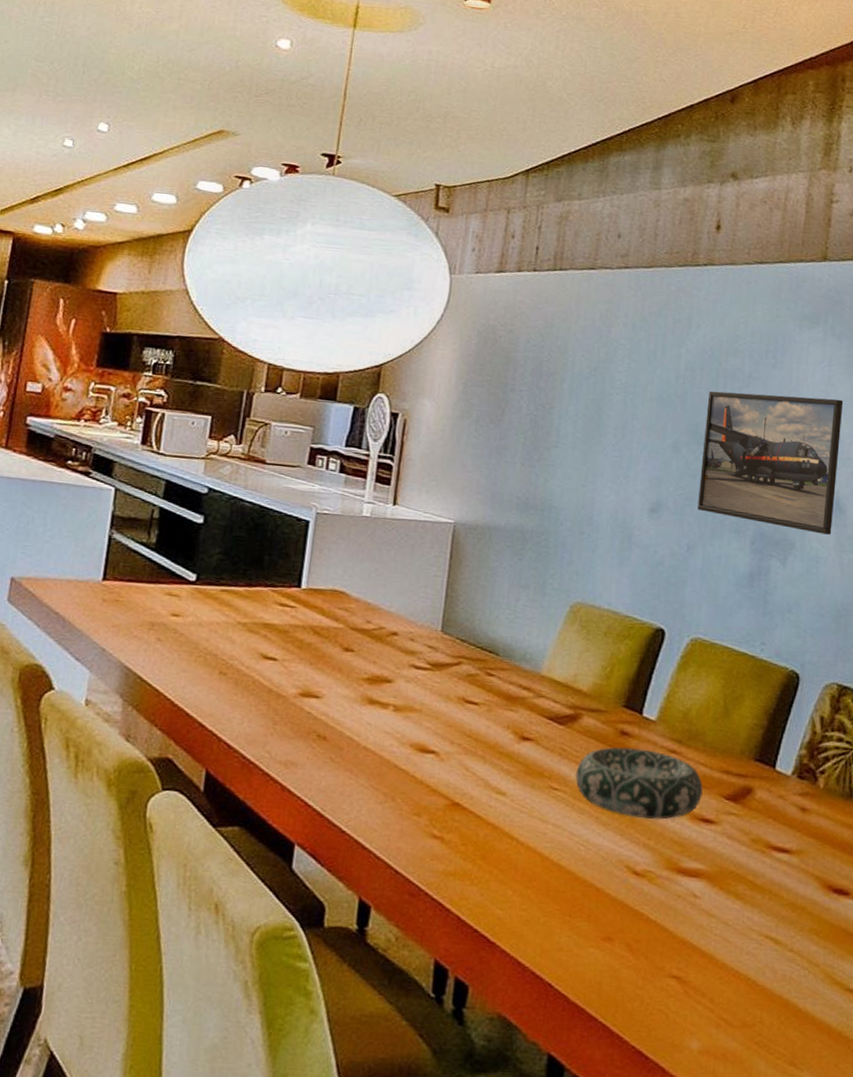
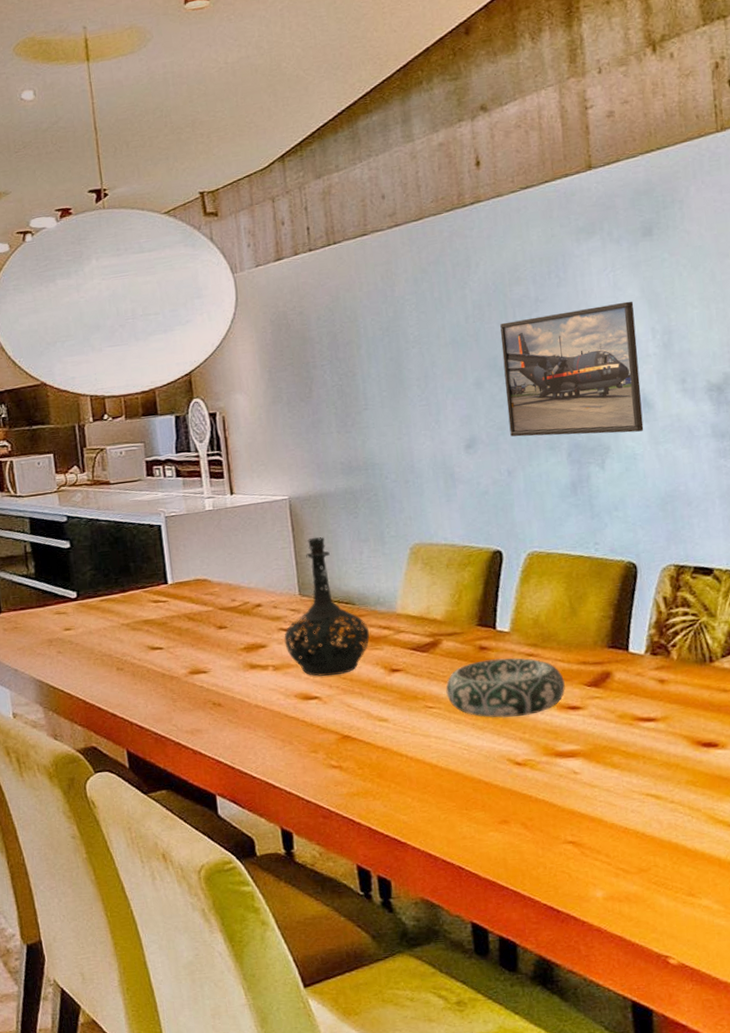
bottle: none [413,571,508,731] -> present [284,536,370,676]

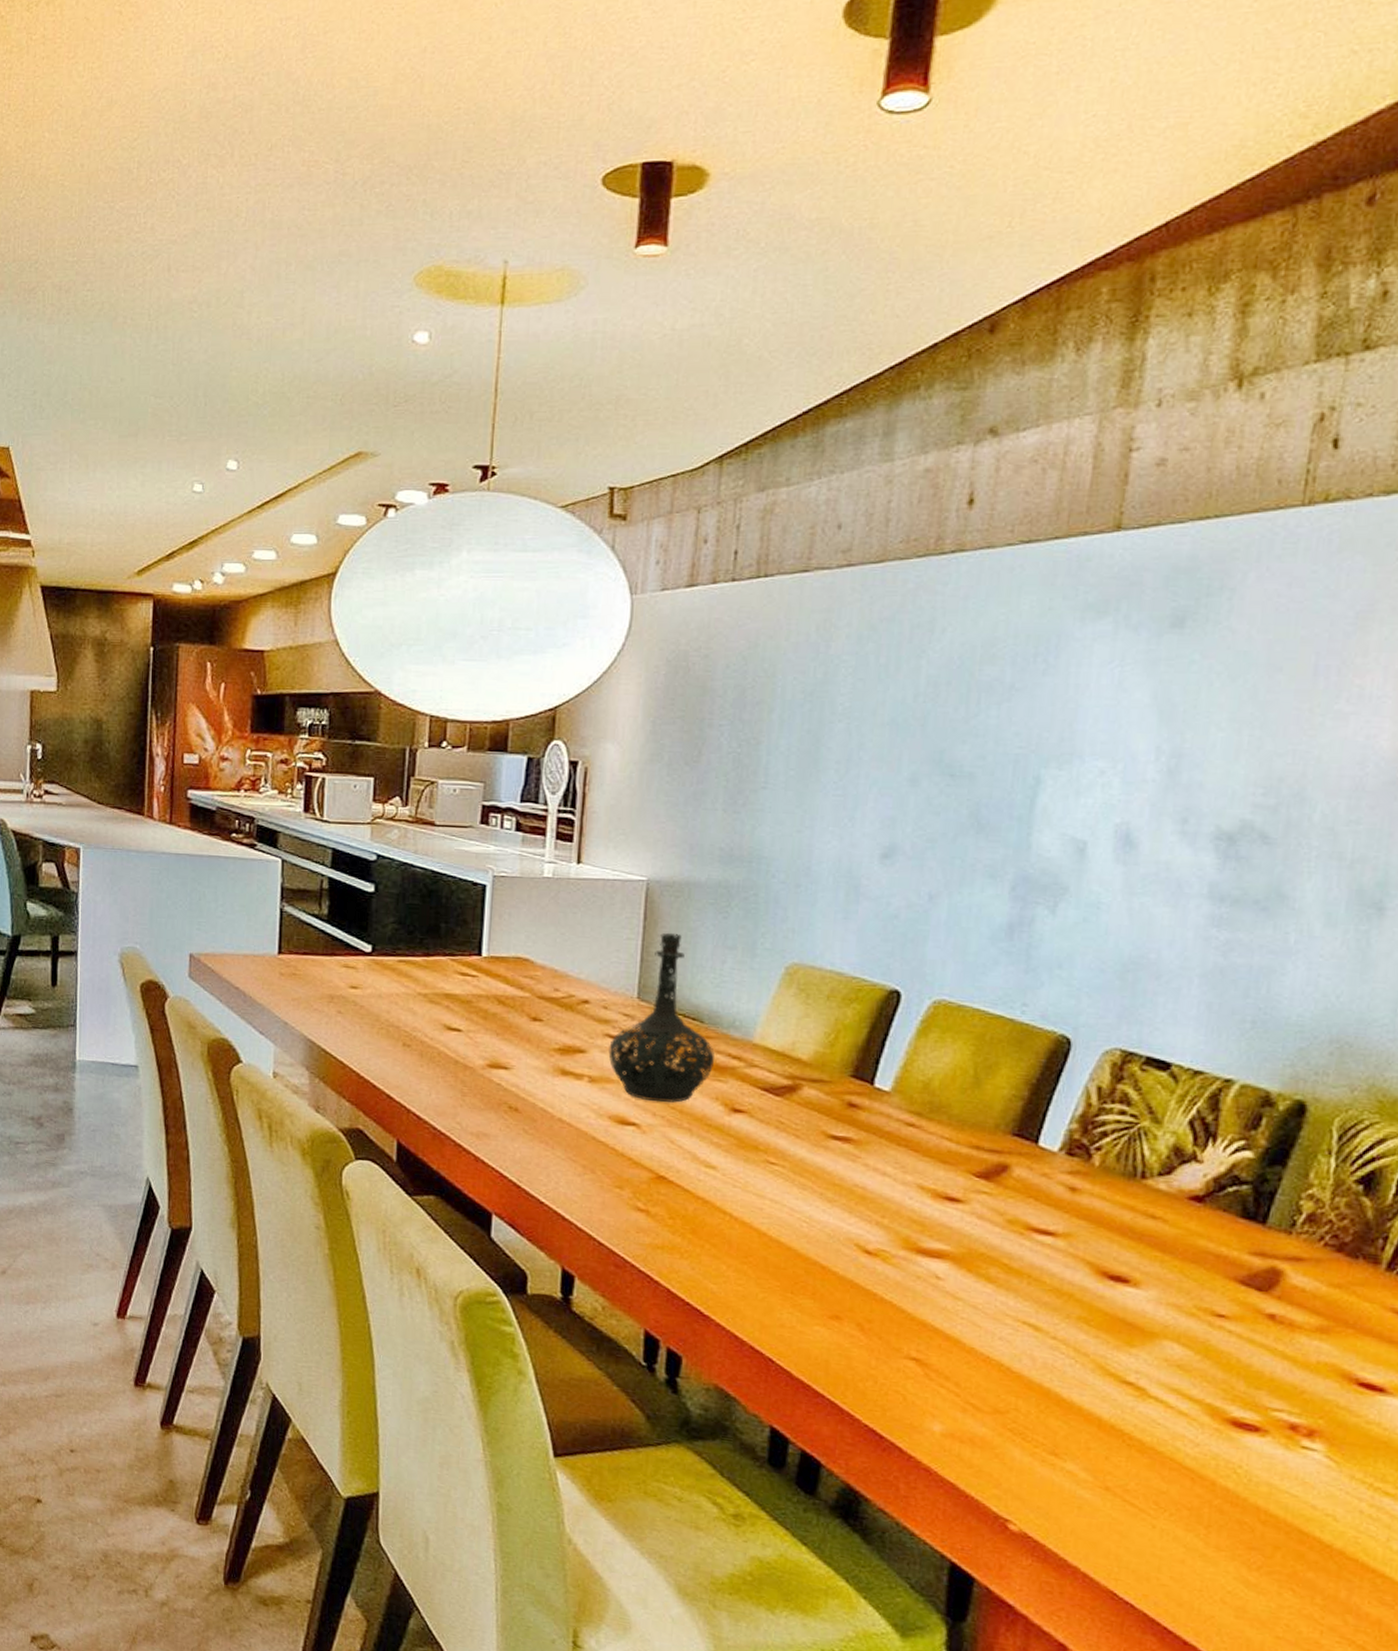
decorative bowl: present [446,658,566,718] -> none [795,1120,948,1197]
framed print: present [500,301,644,437] -> none [942,707,1140,875]

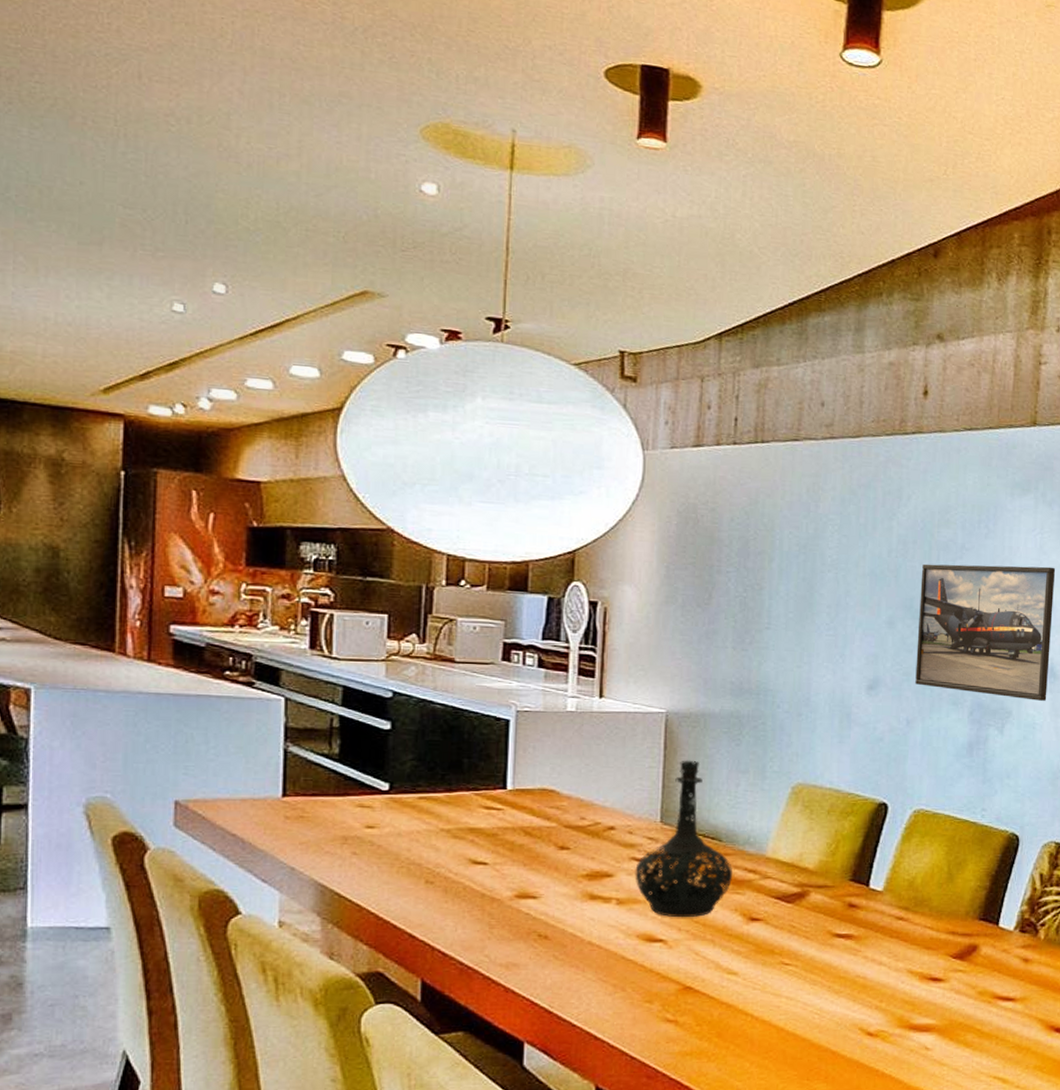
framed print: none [942,707,1140,875] -> present [915,564,1056,701]

